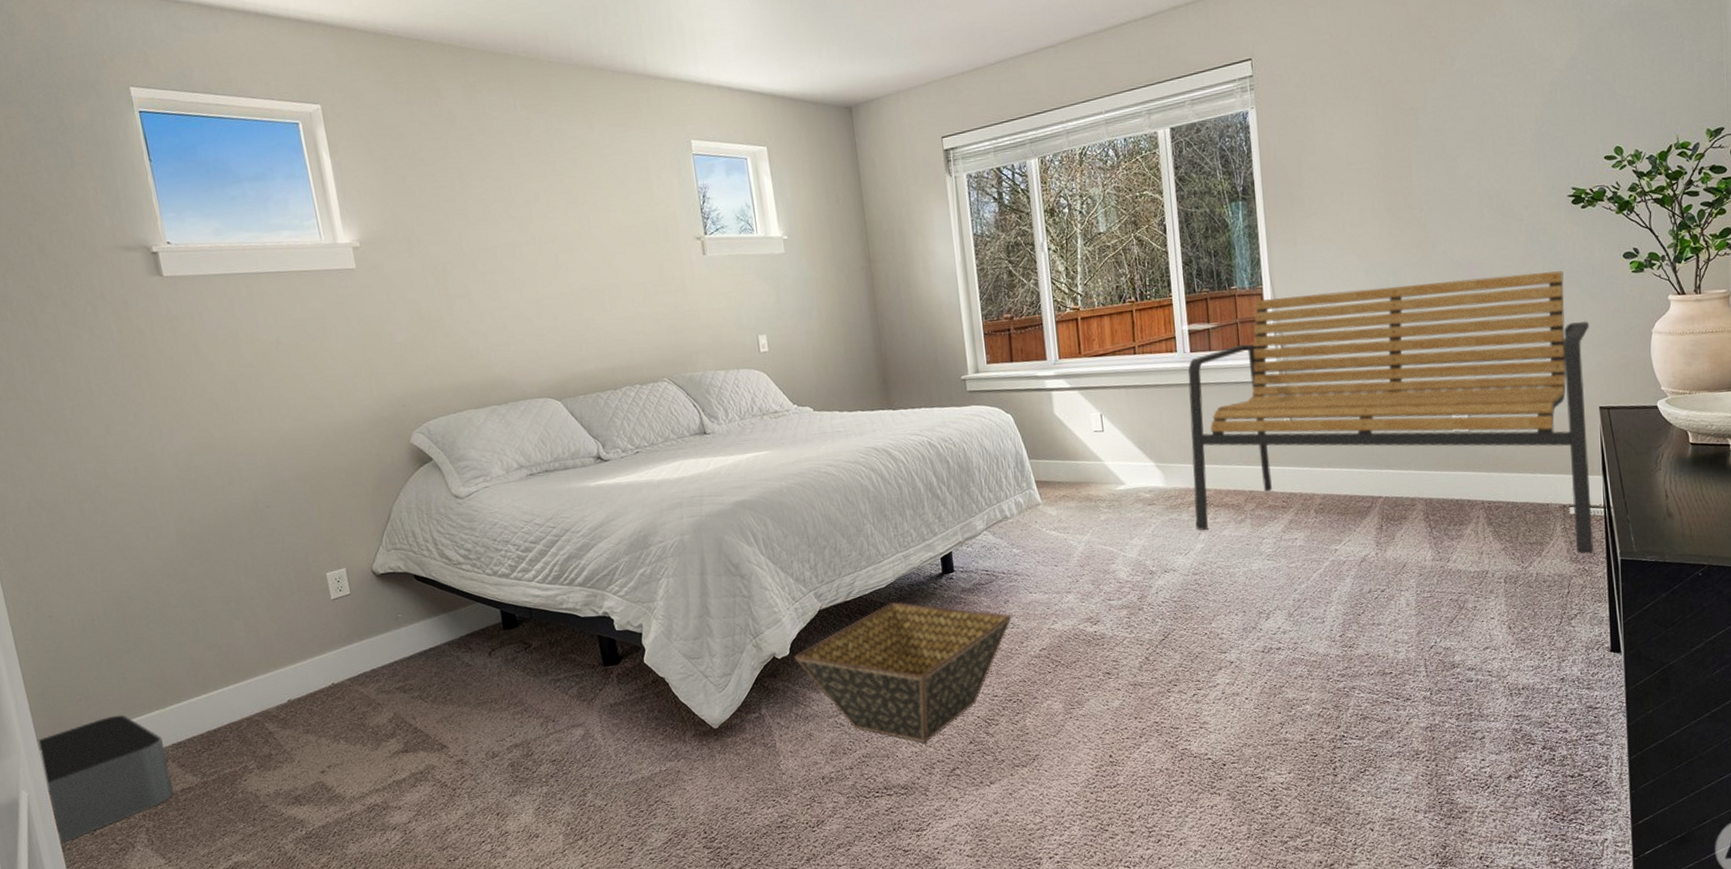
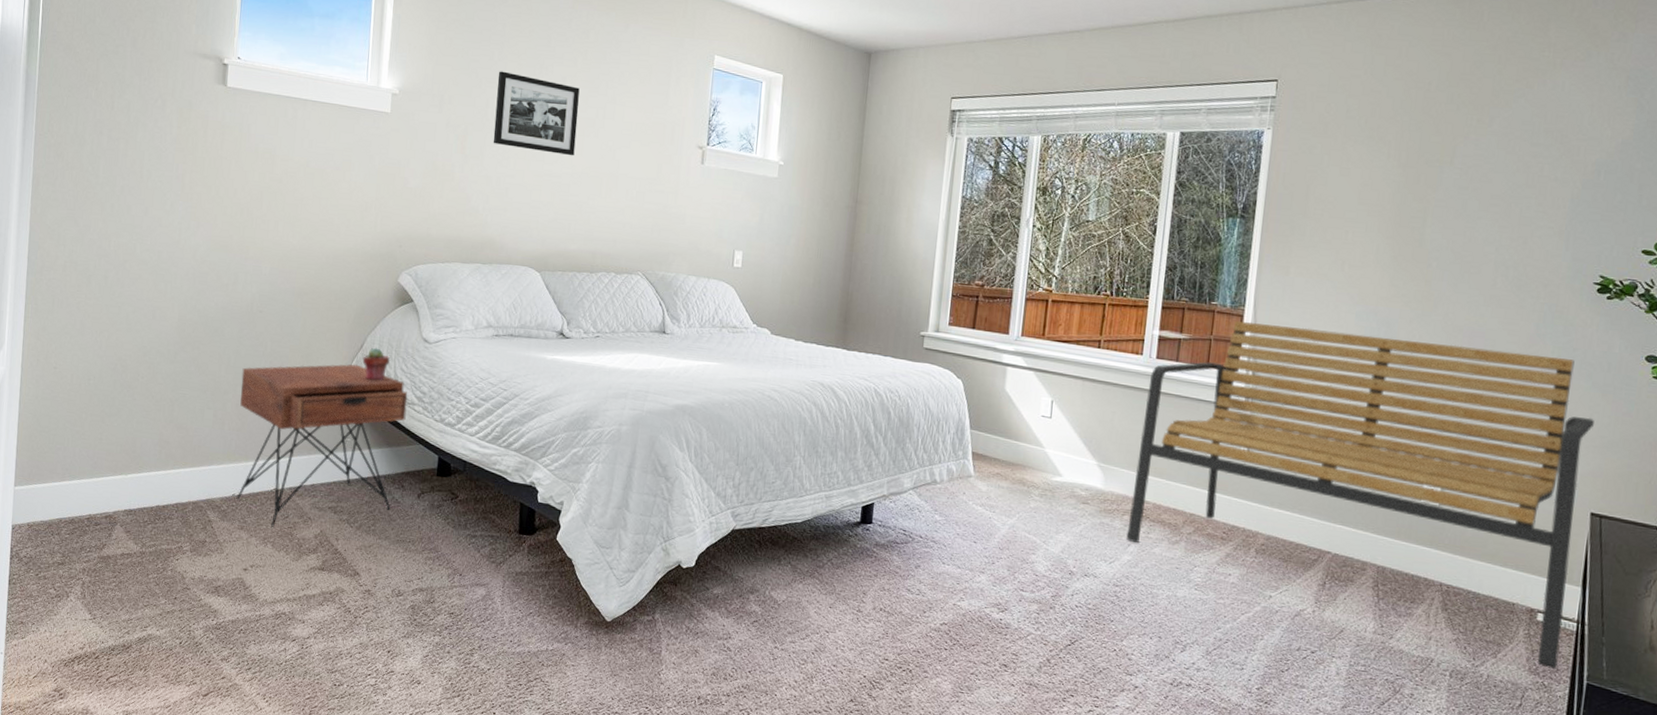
storage bin: present [36,714,174,843] -> none [9,470,118,577]
nightstand: none [263,537,463,723] -> present [236,364,408,527]
potted succulent: none [393,515,424,550] -> present [362,347,391,381]
picture frame: none [464,200,568,278] -> present [493,71,580,156]
basket: present [794,601,1012,743] -> none [698,538,920,690]

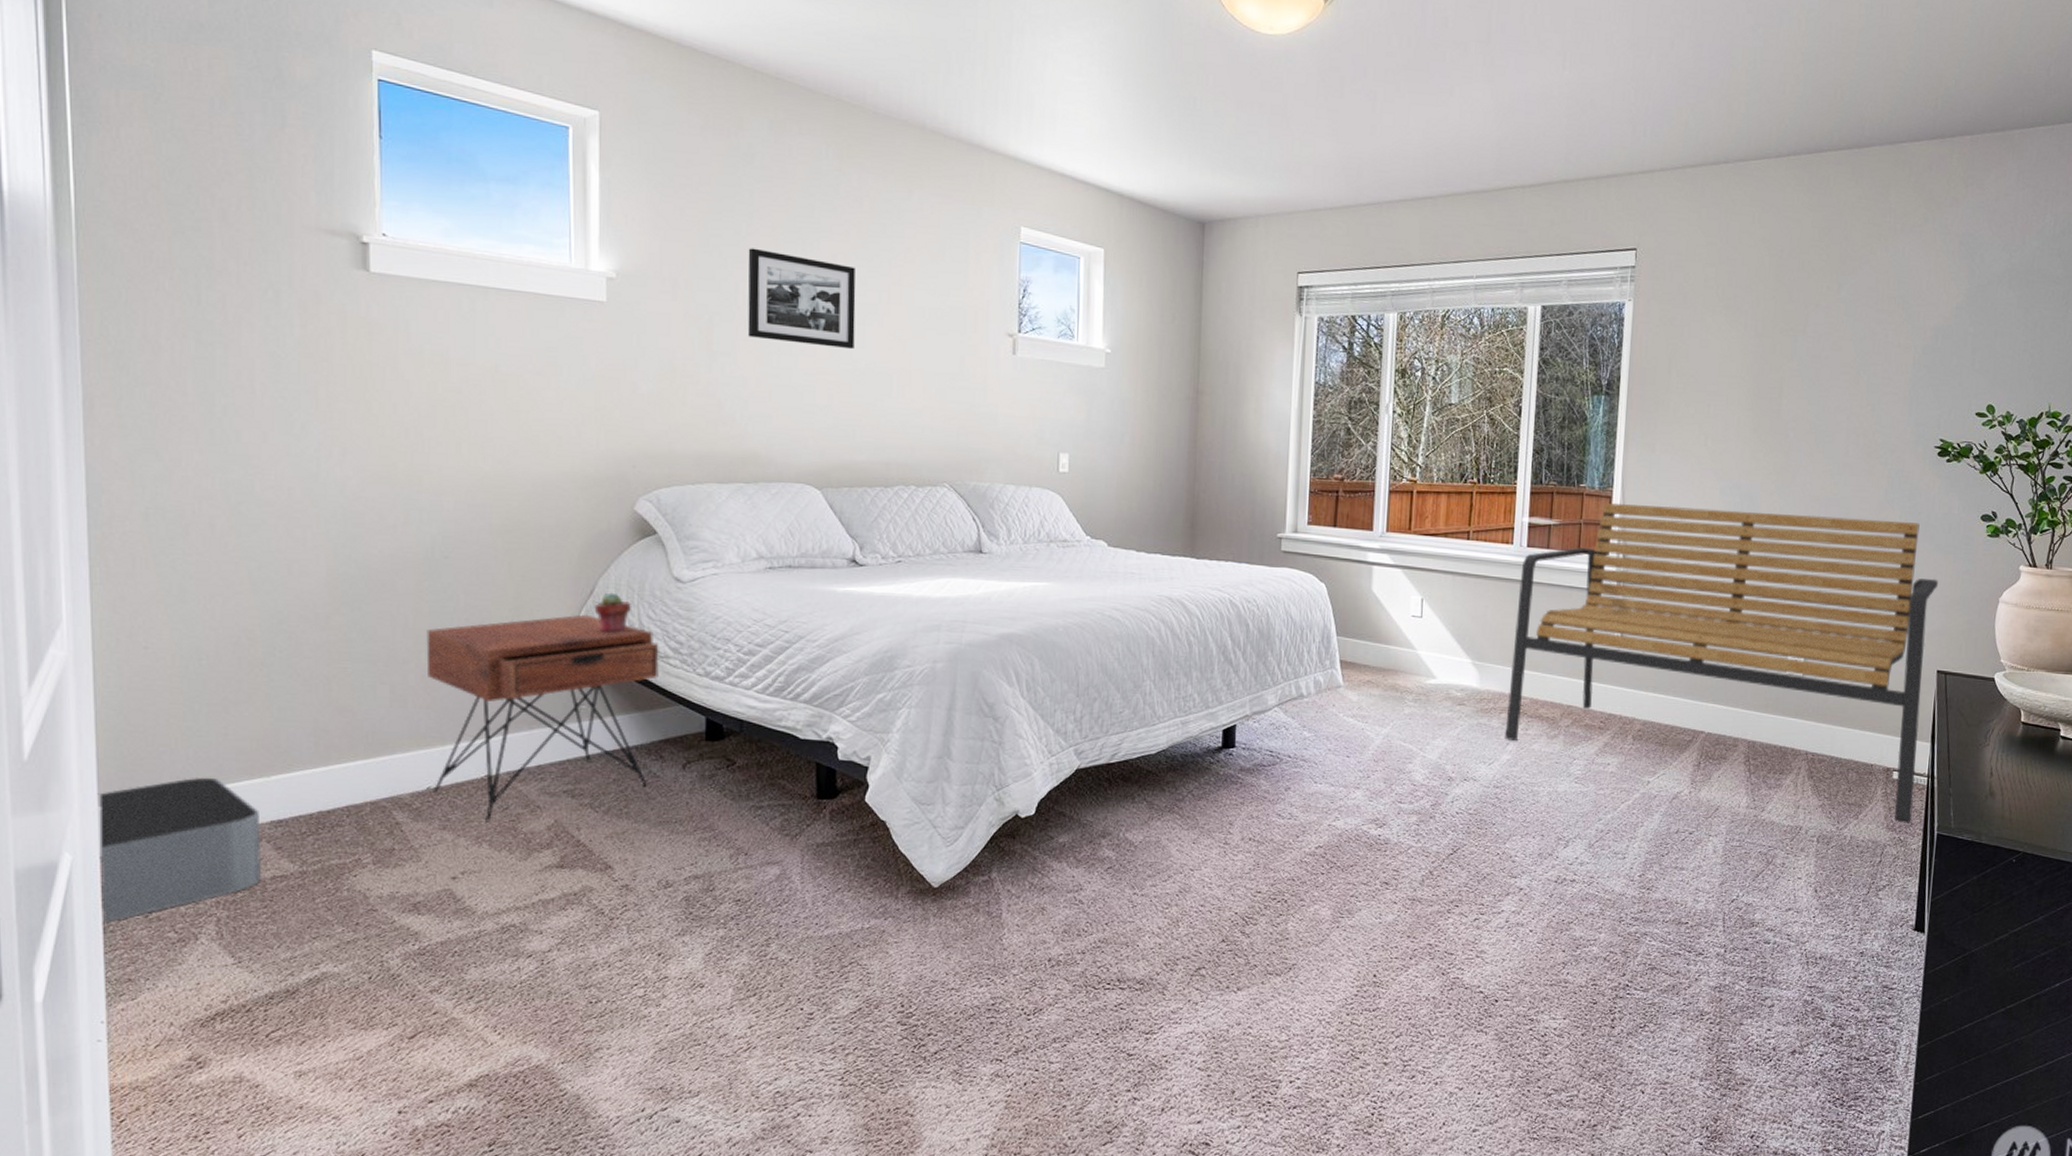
storage bin: none [9,470,118,577] -> present [97,777,262,923]

